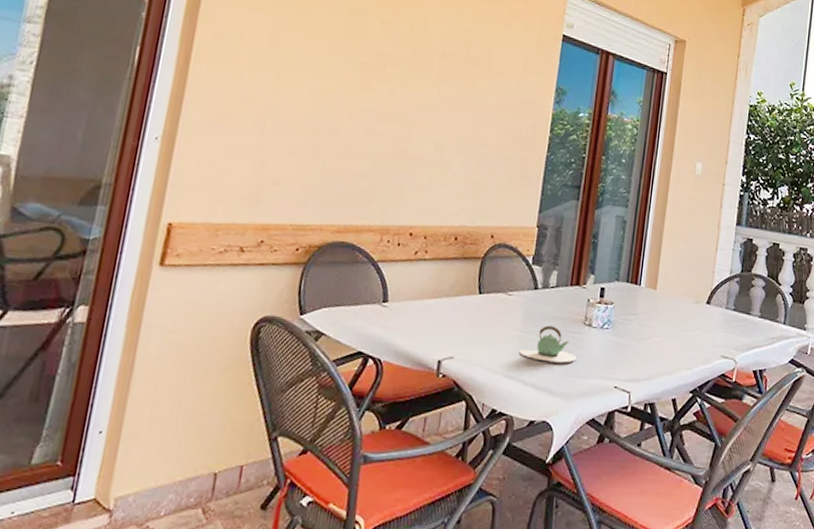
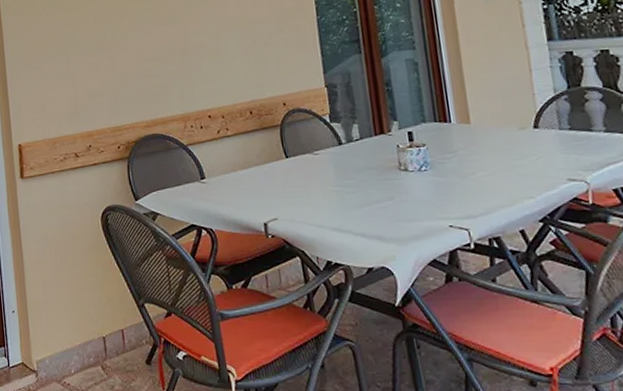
teapot: present [519,325,576,363] -> none [339,176,400,211]

